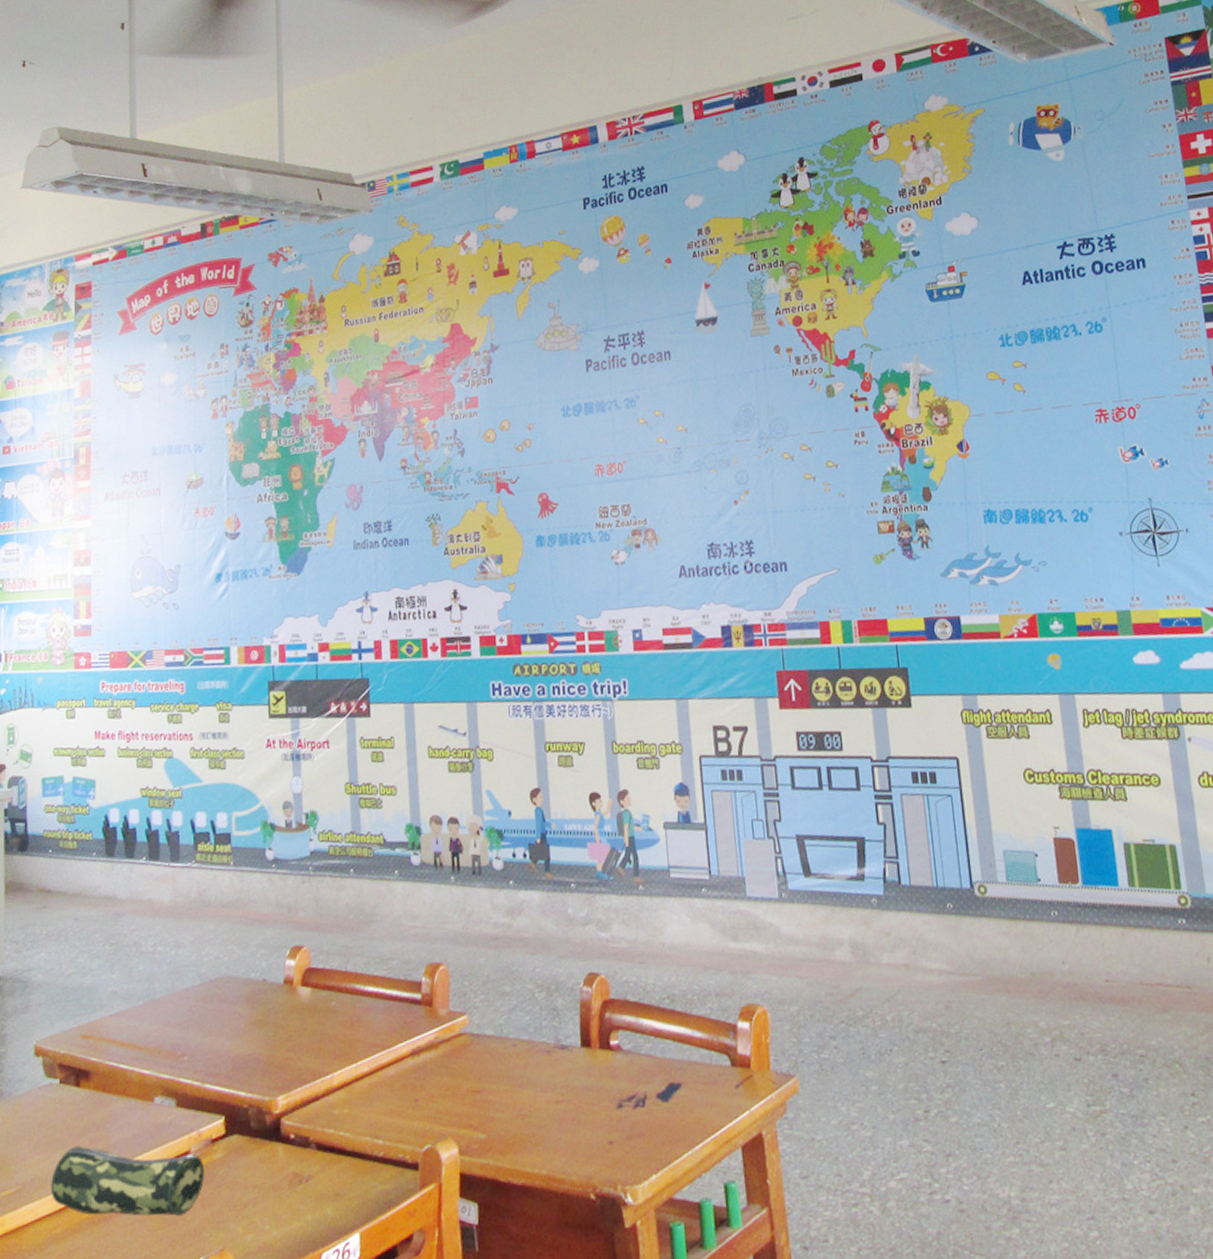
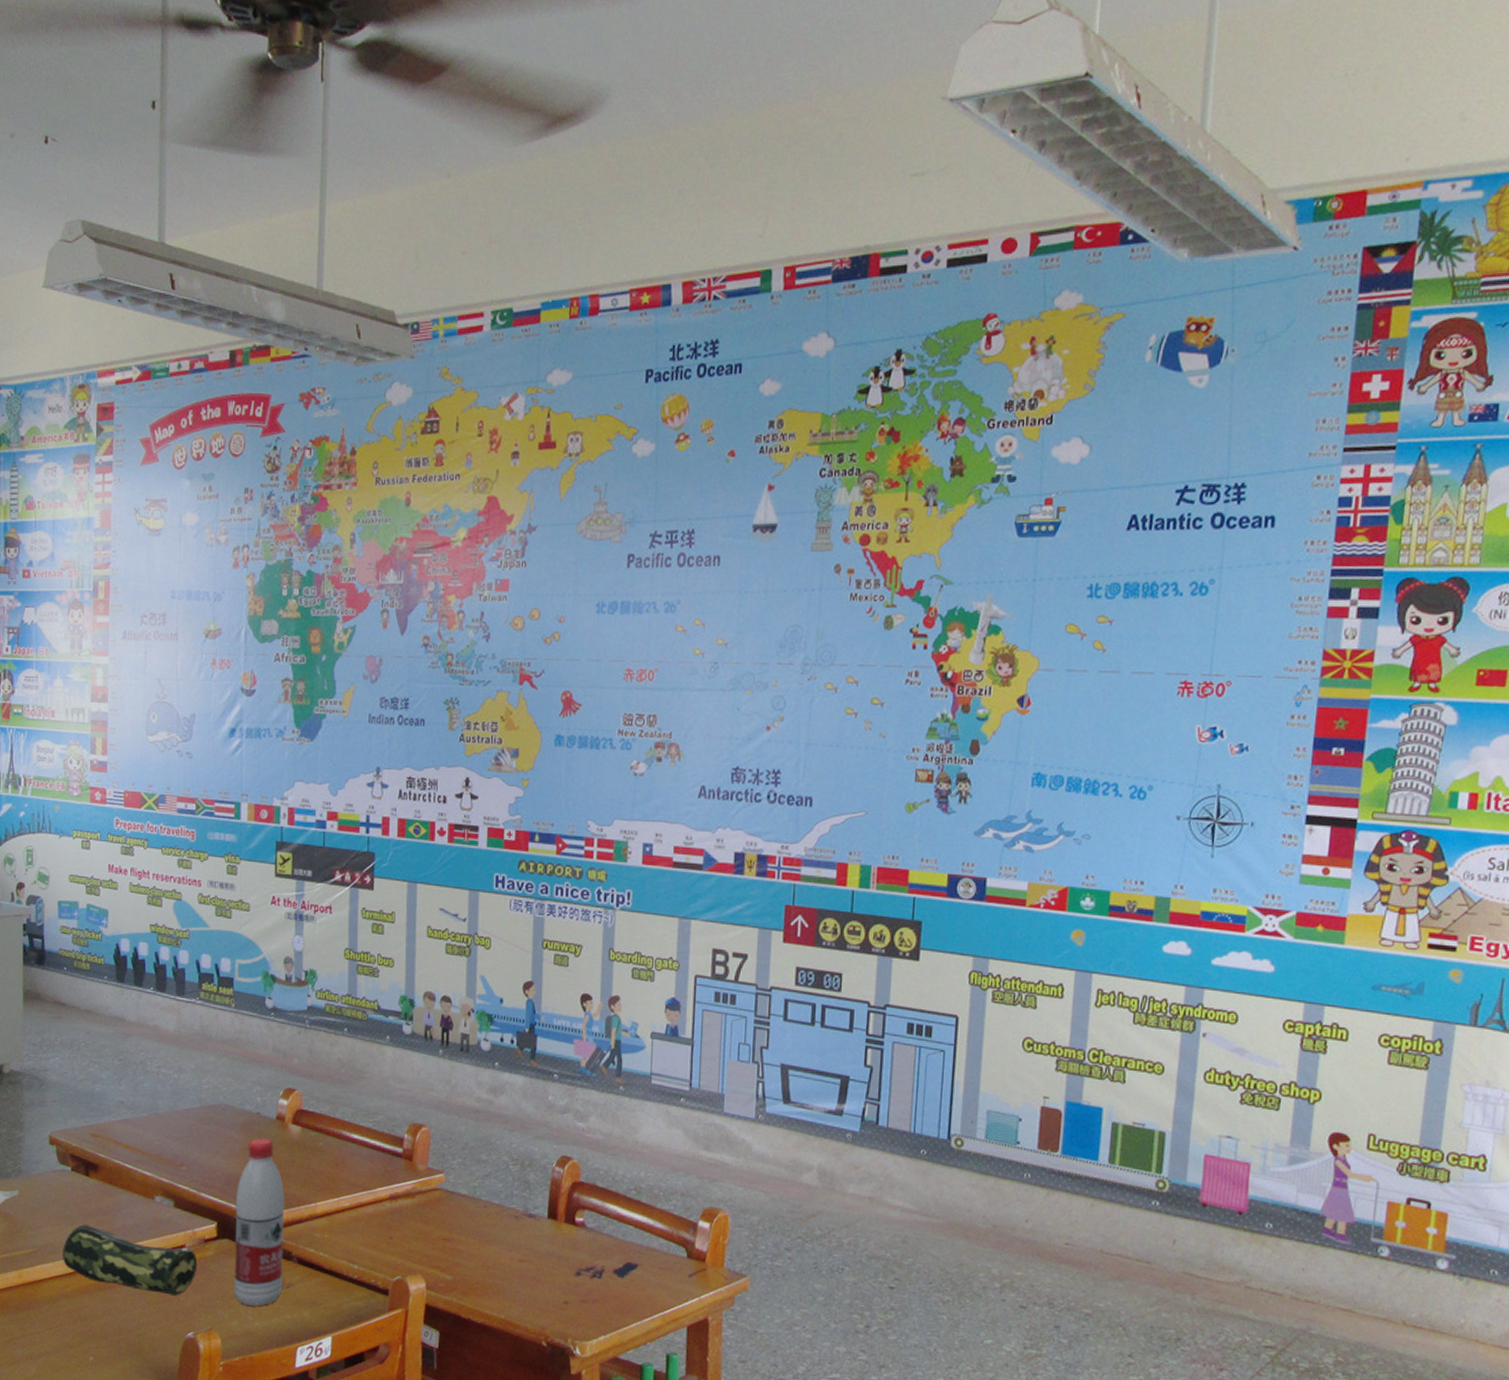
water bottle: none [244,1007,302,1213] -> present [234,1137,285,1307]

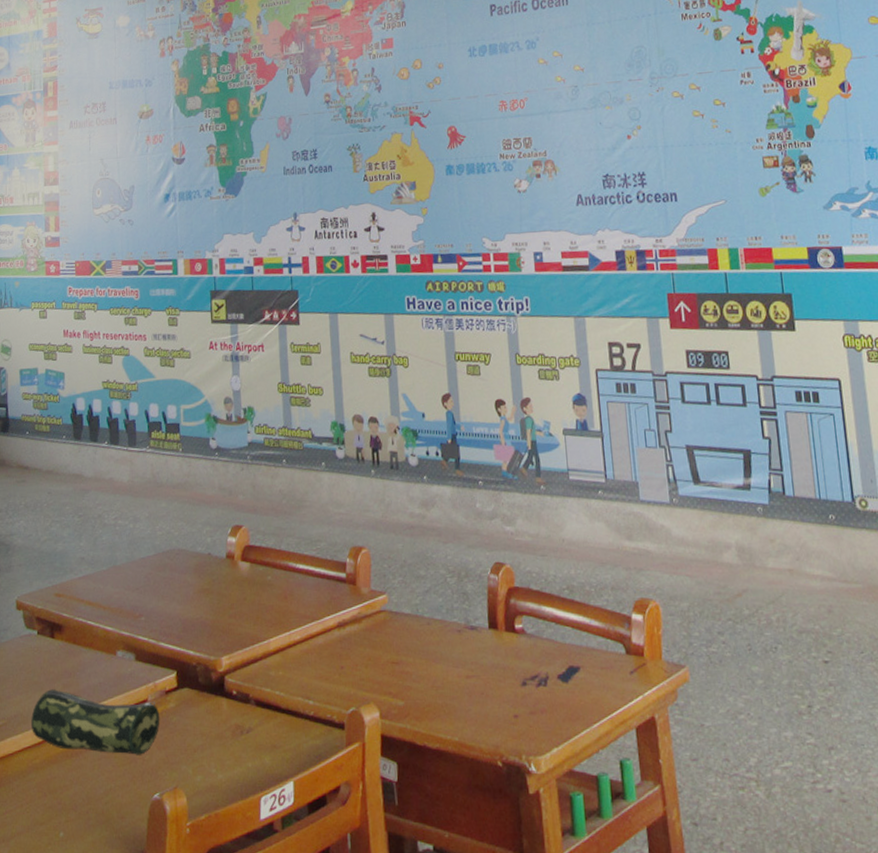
water bottle: present [234,1137,285,1307] -> none [192,578,243,758]

